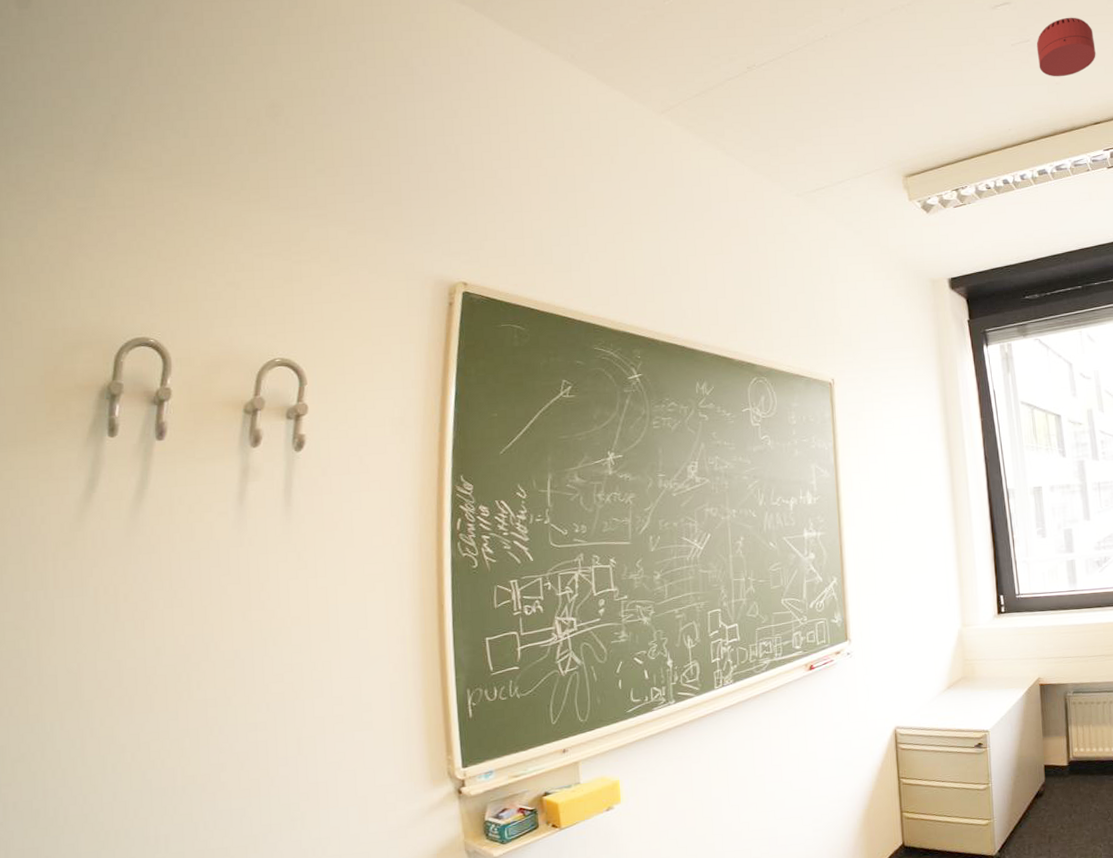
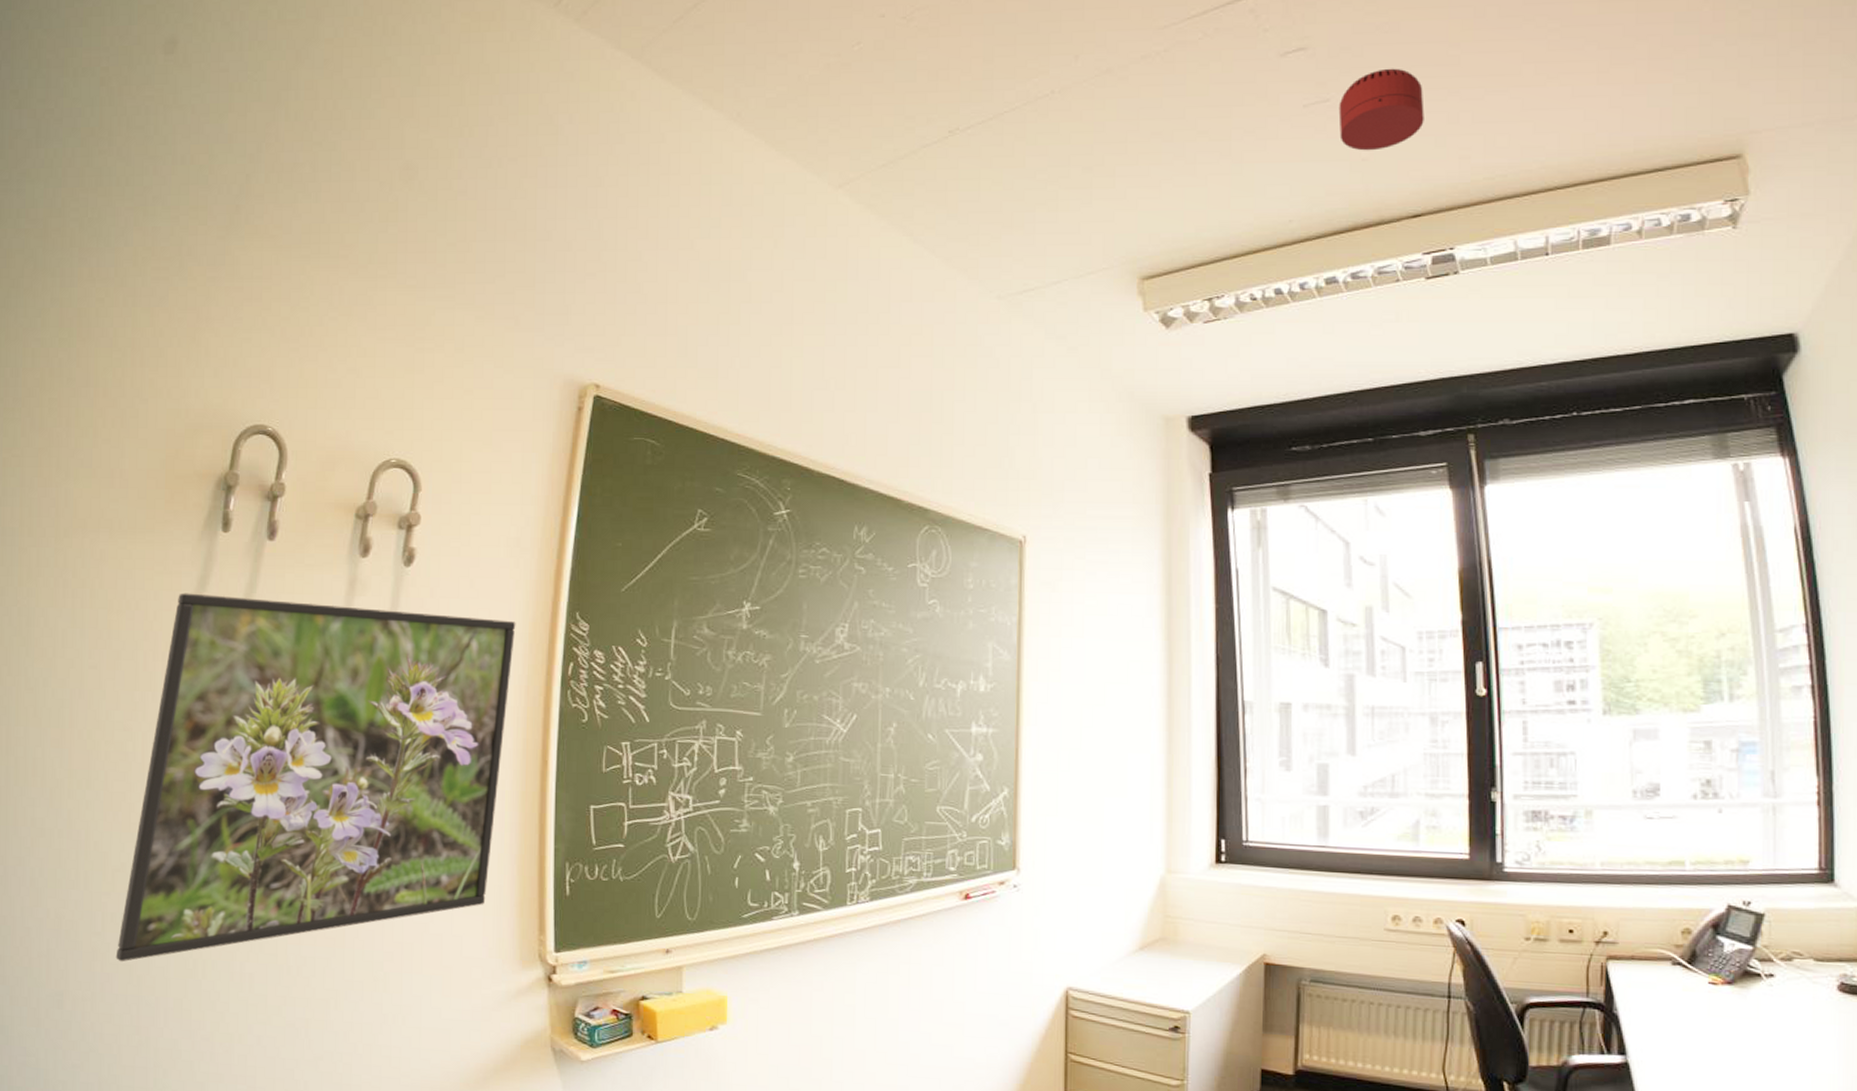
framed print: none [20,488,406,847] -> present [115,593,516,962]

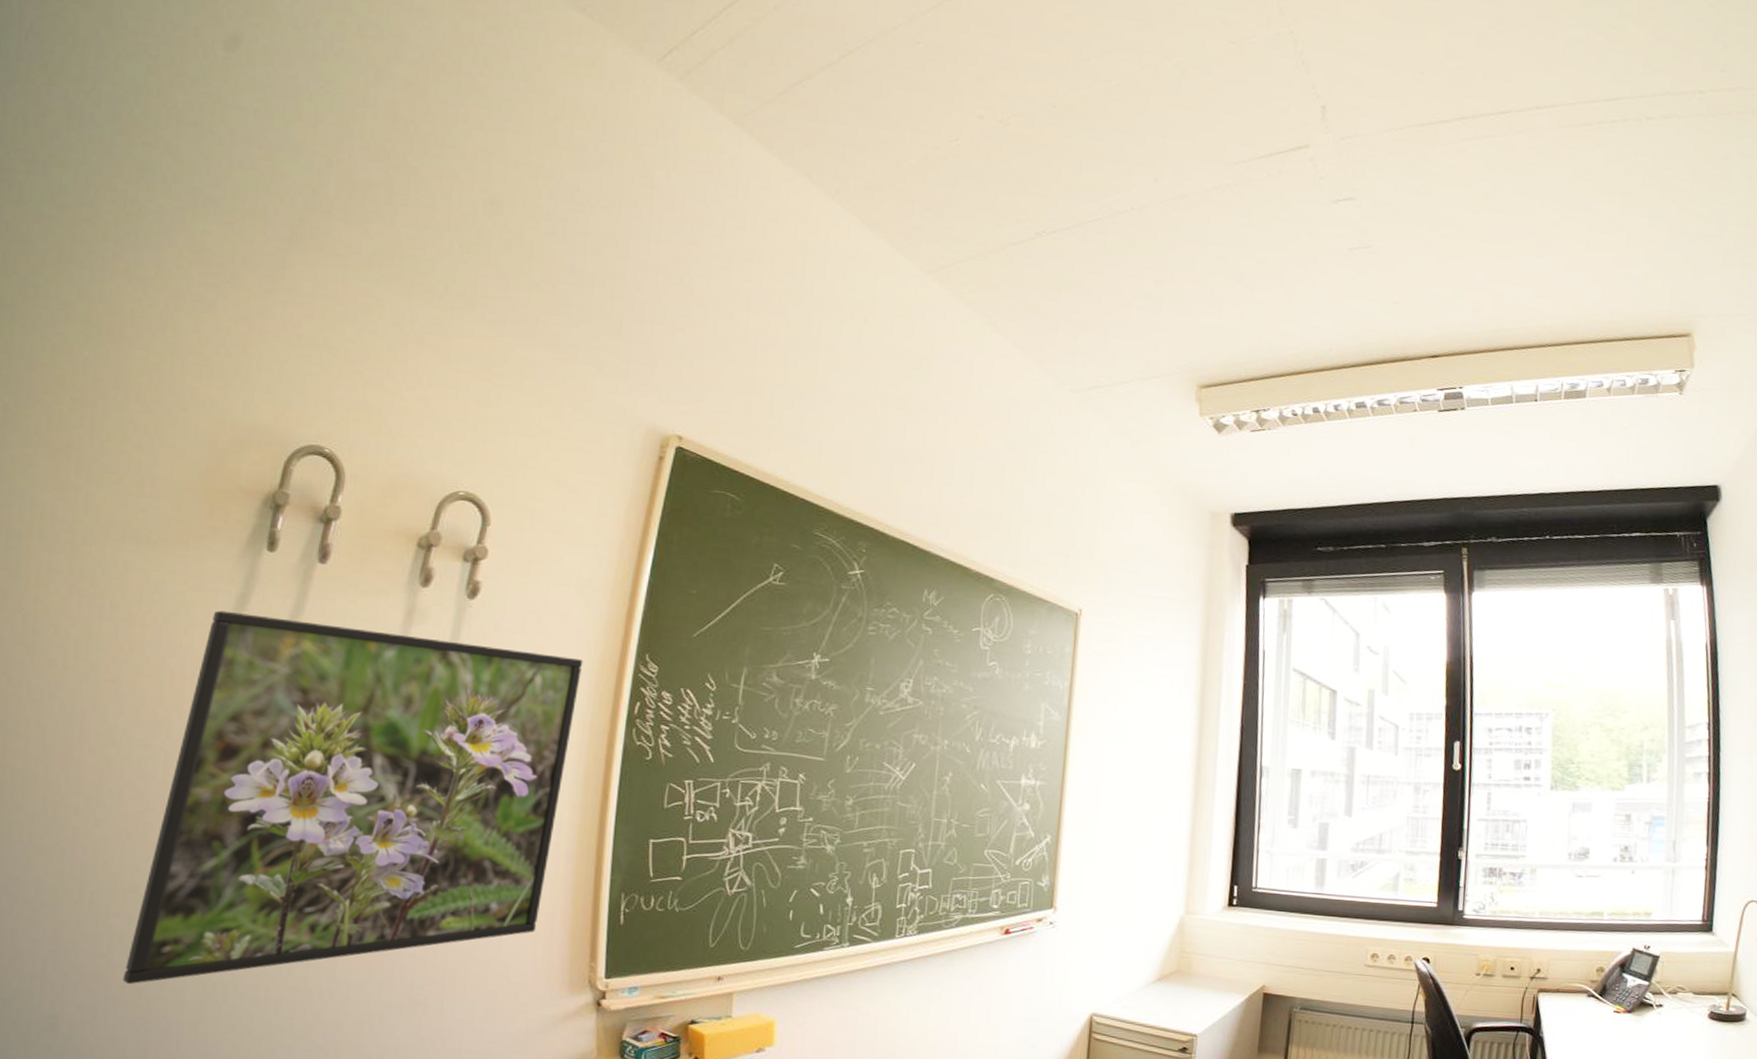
smoke detector: present [1338,68,1424,151] -> none [1376,225,1448,296]

